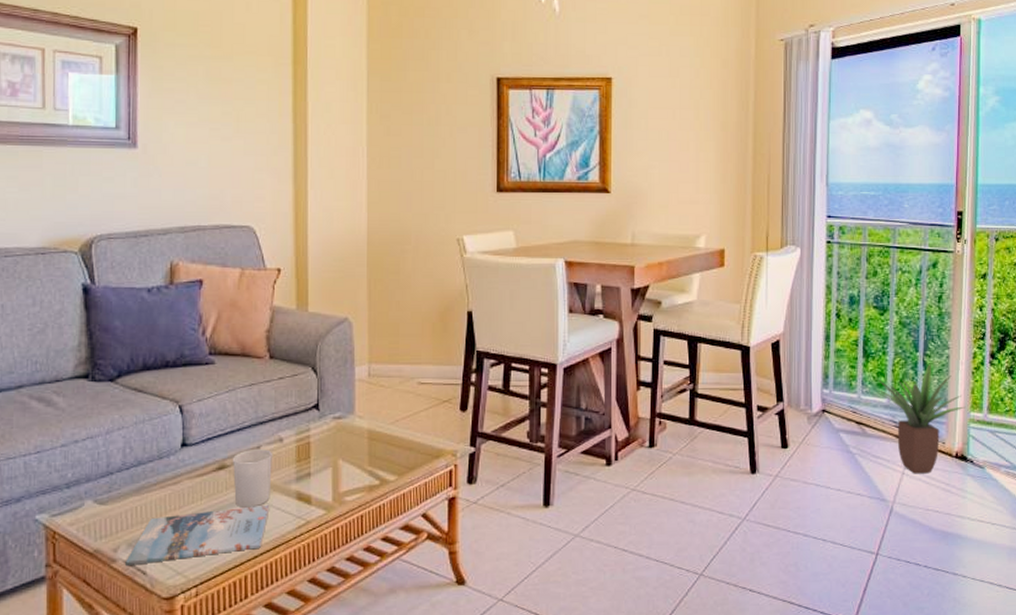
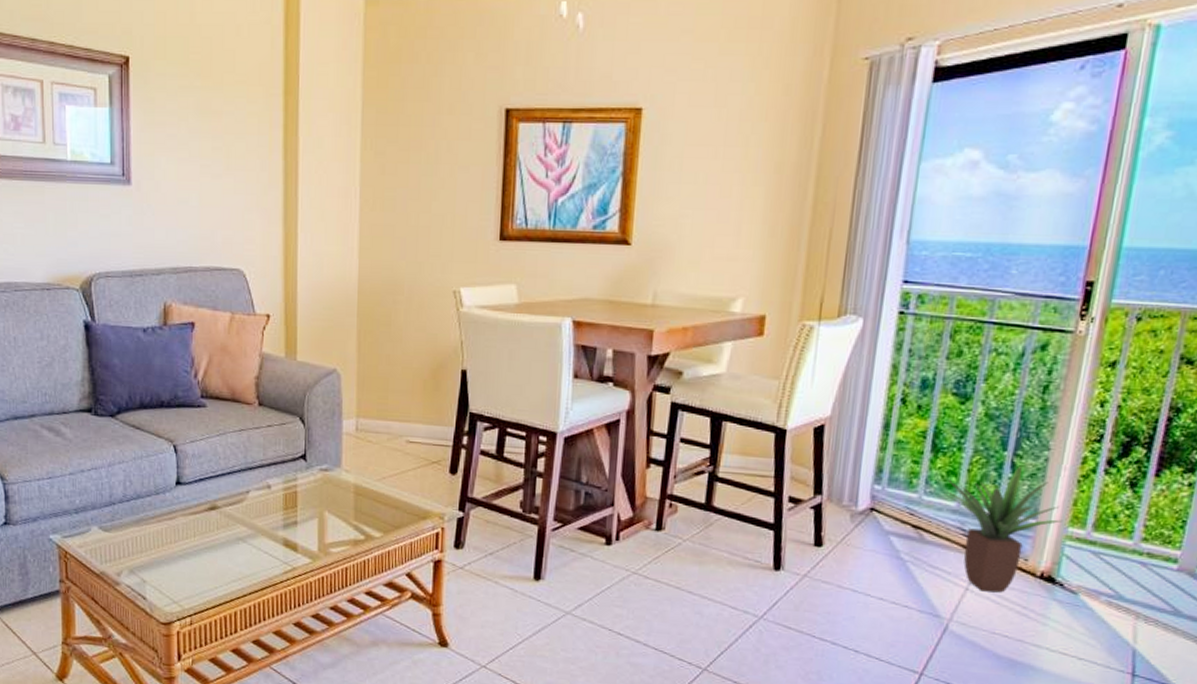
magazine: present [125,504,270,565] -> none [128,547,258,590]
candle holder: present [232,449,274,508] -> none [222,493,262,549]

